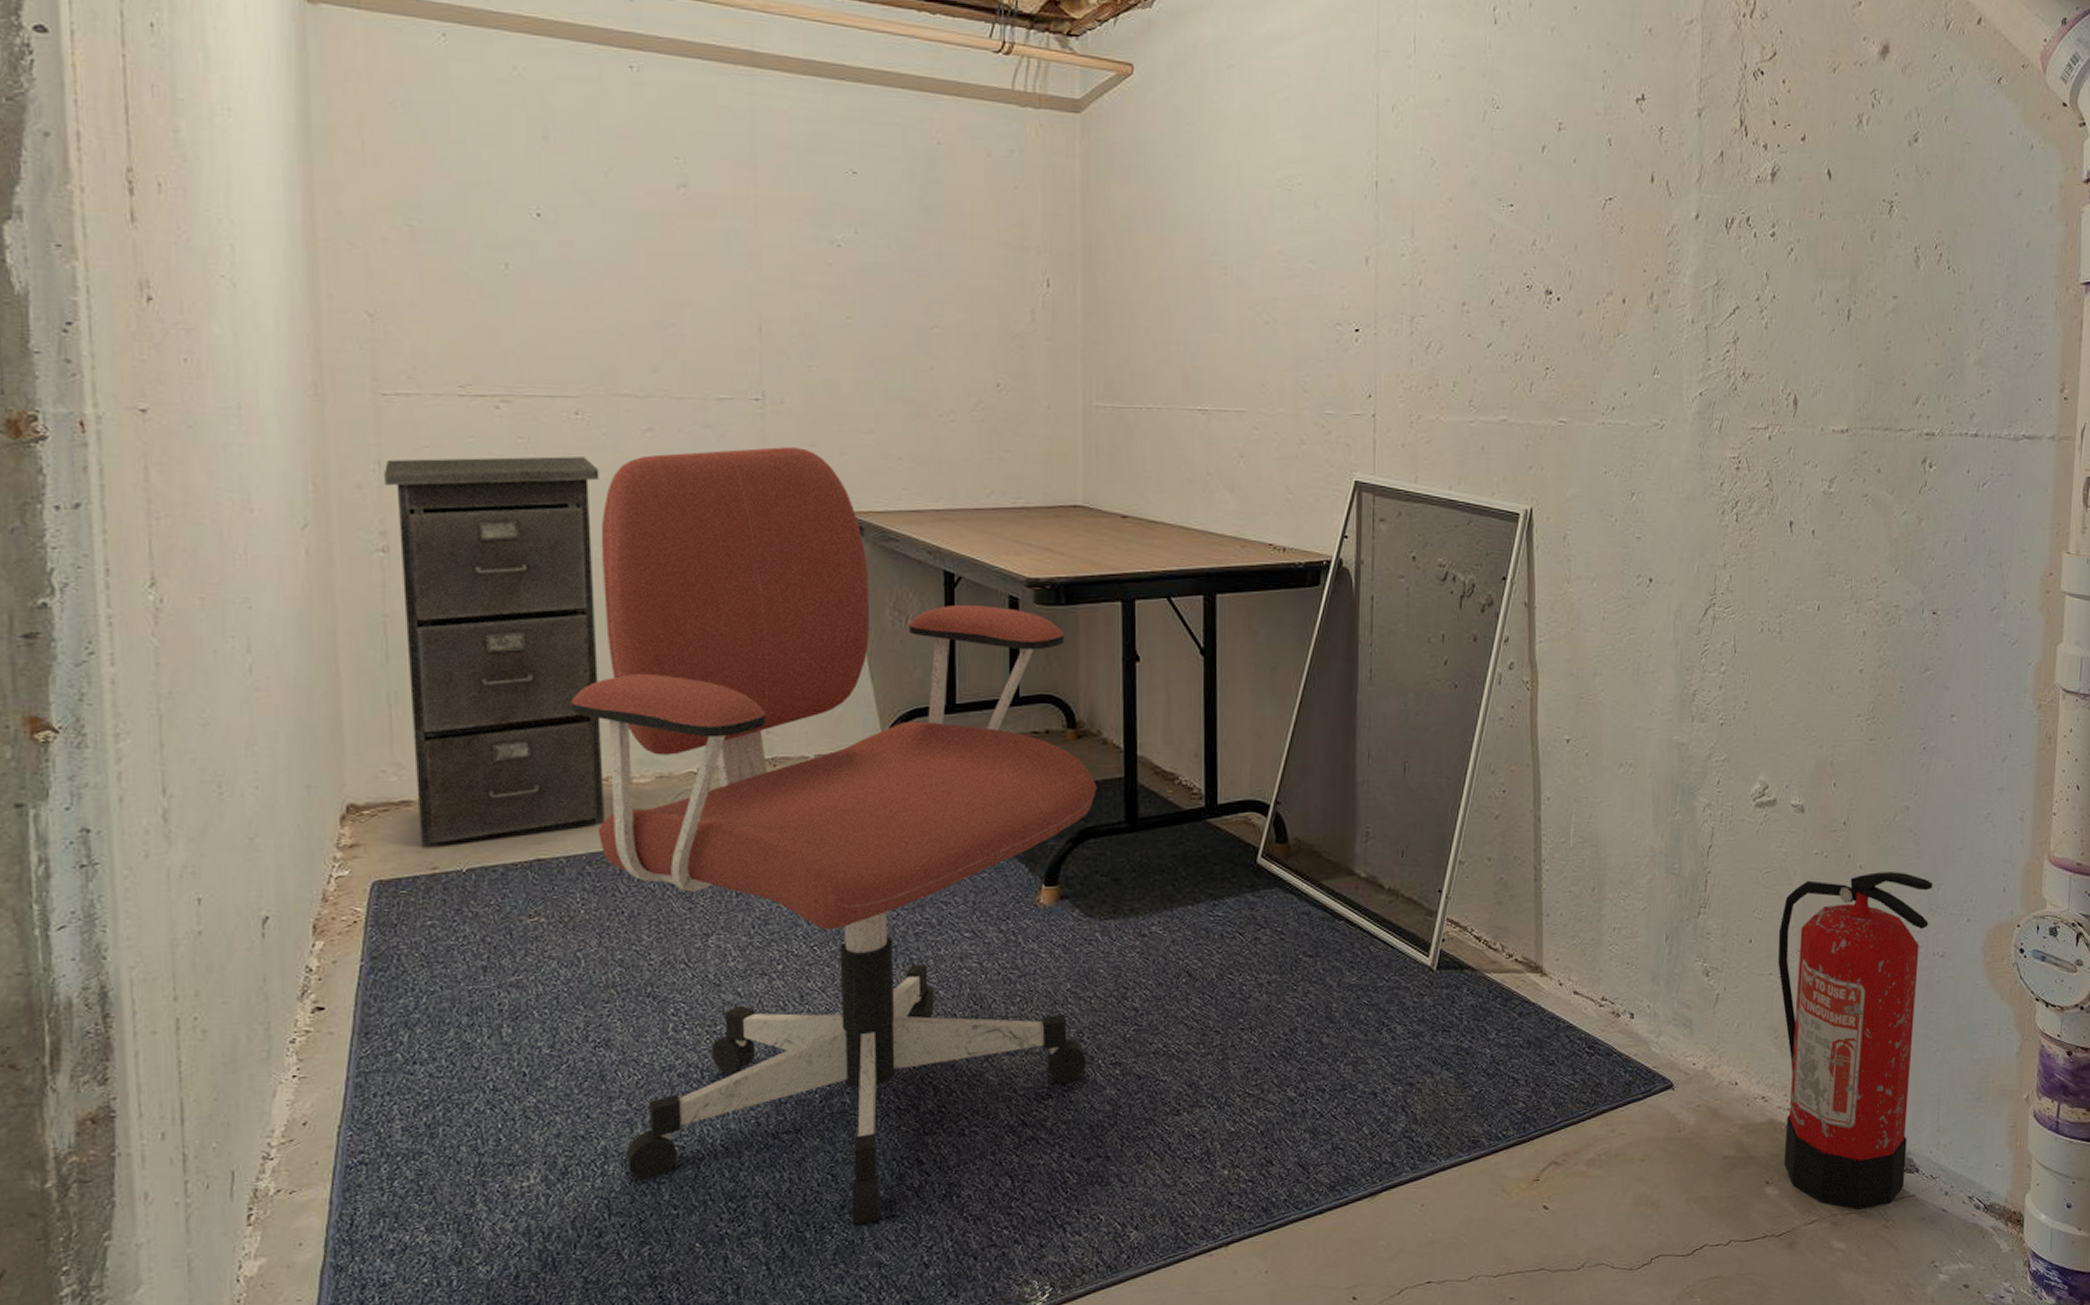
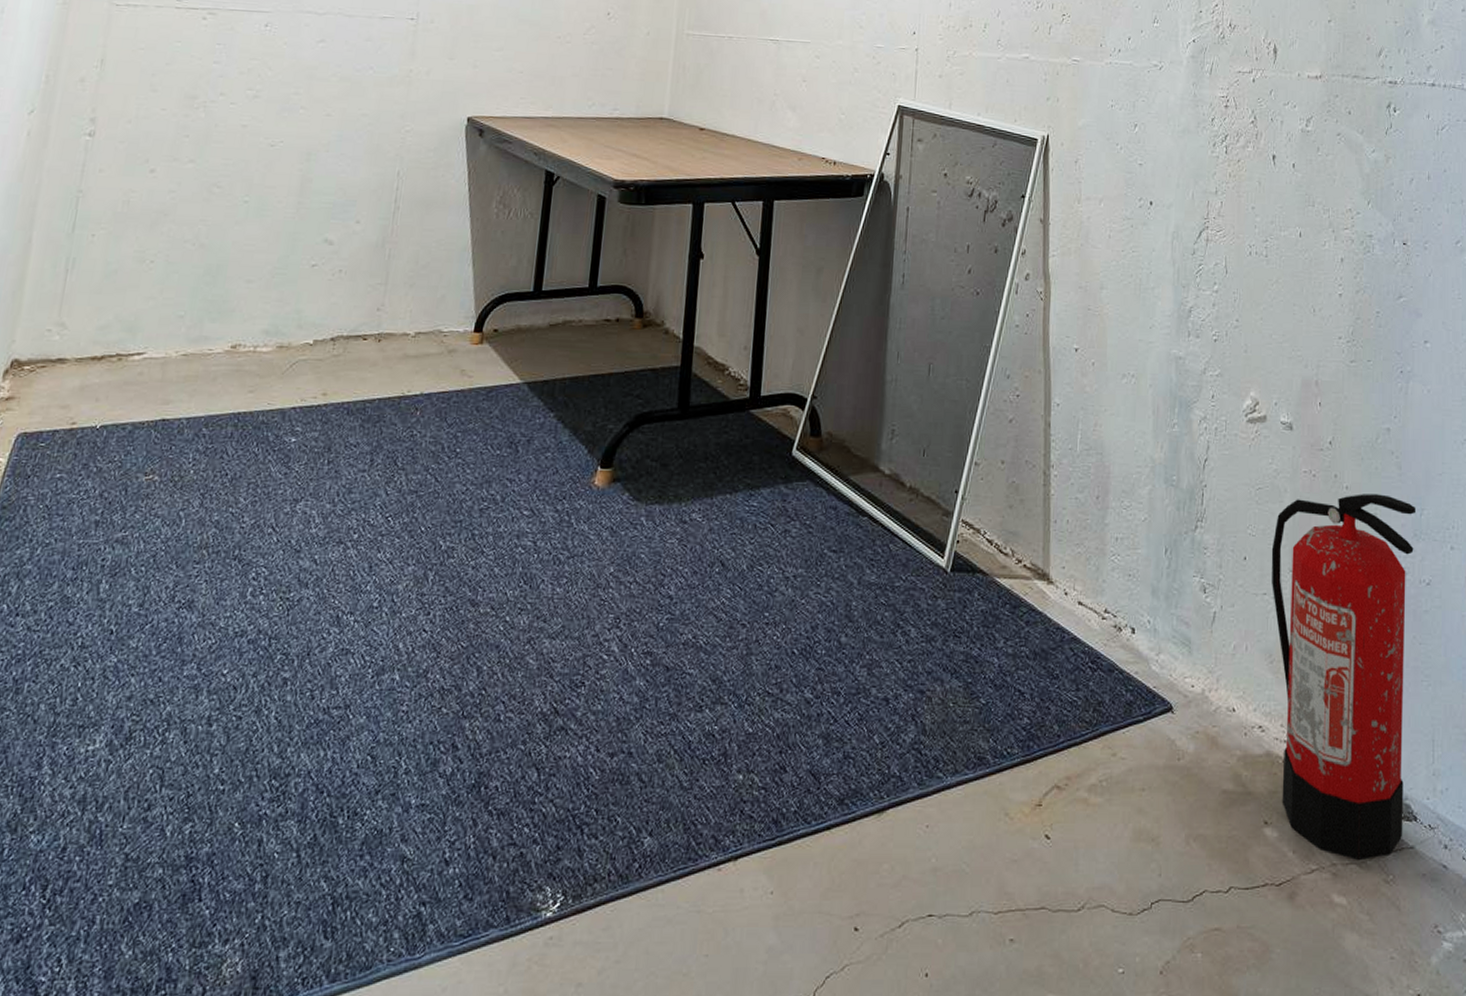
filing cabinet: present [384,456,604,848] -> none [65,58,276,404]
office chair: present [571,447,1097,1226] -> none [186,59,656,814]

